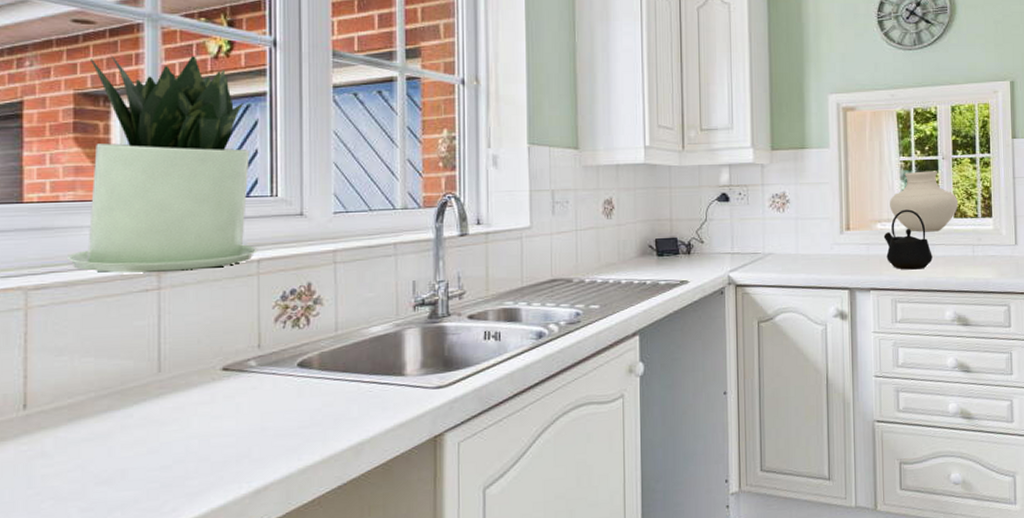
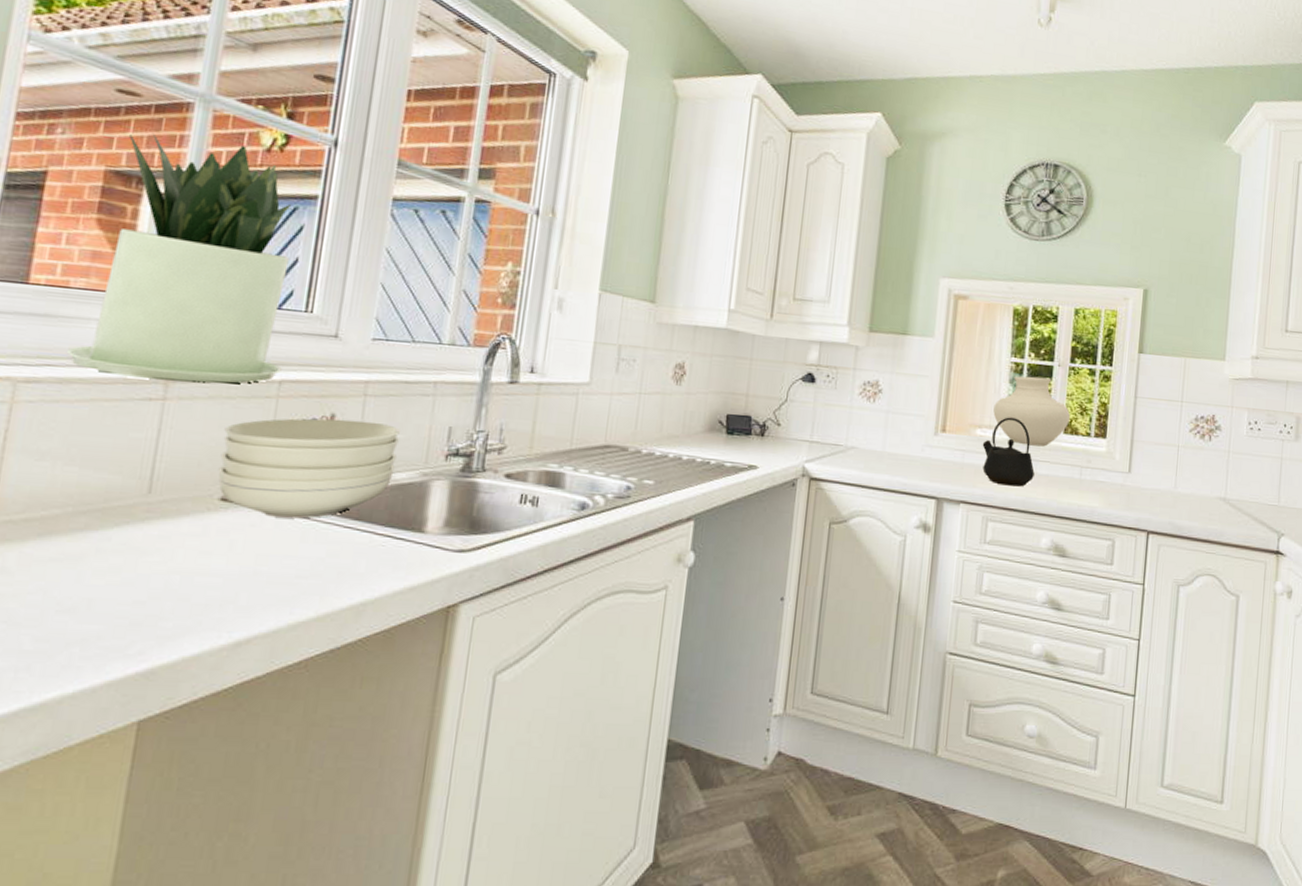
bowl: none [216,285,372,379] -> present [218,418,400,519]

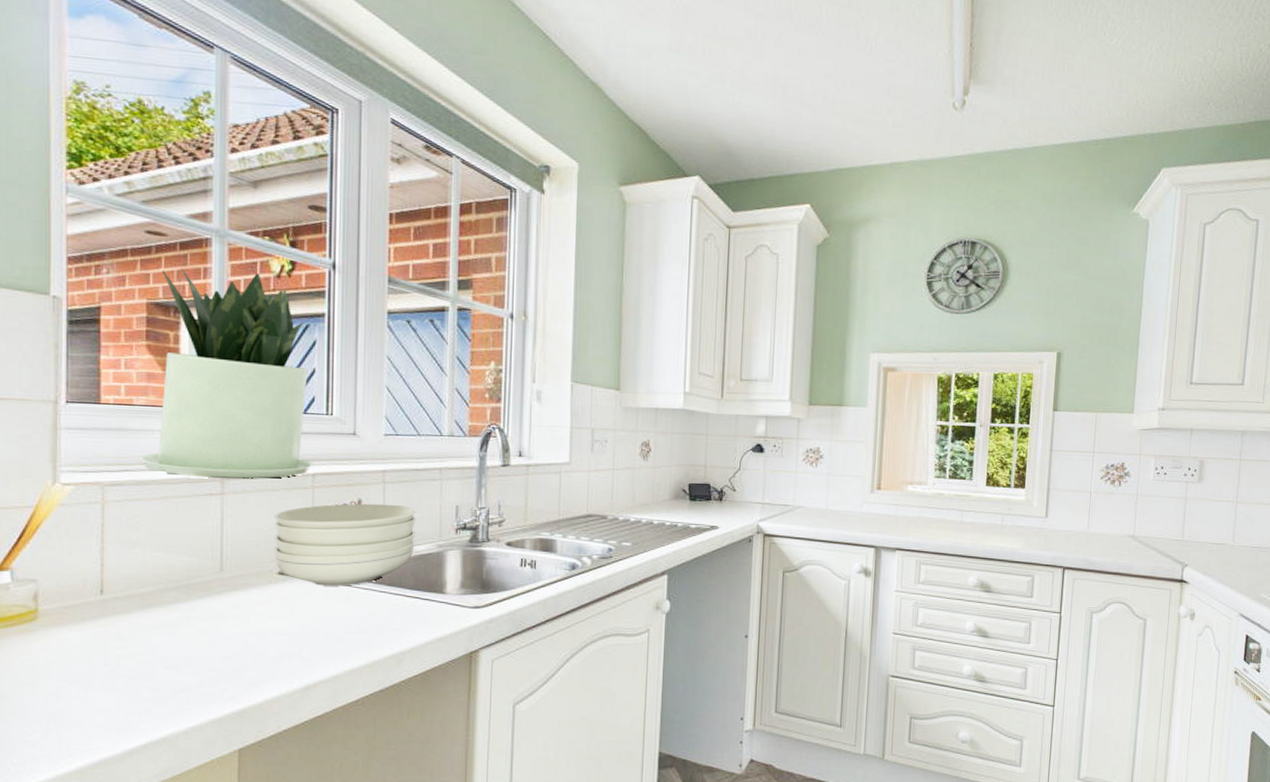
kettle: present [982,417,1035,487] -> none [913,474,961,534]
vase: present [993,376,1070,447] -> none [922,437,992,498]

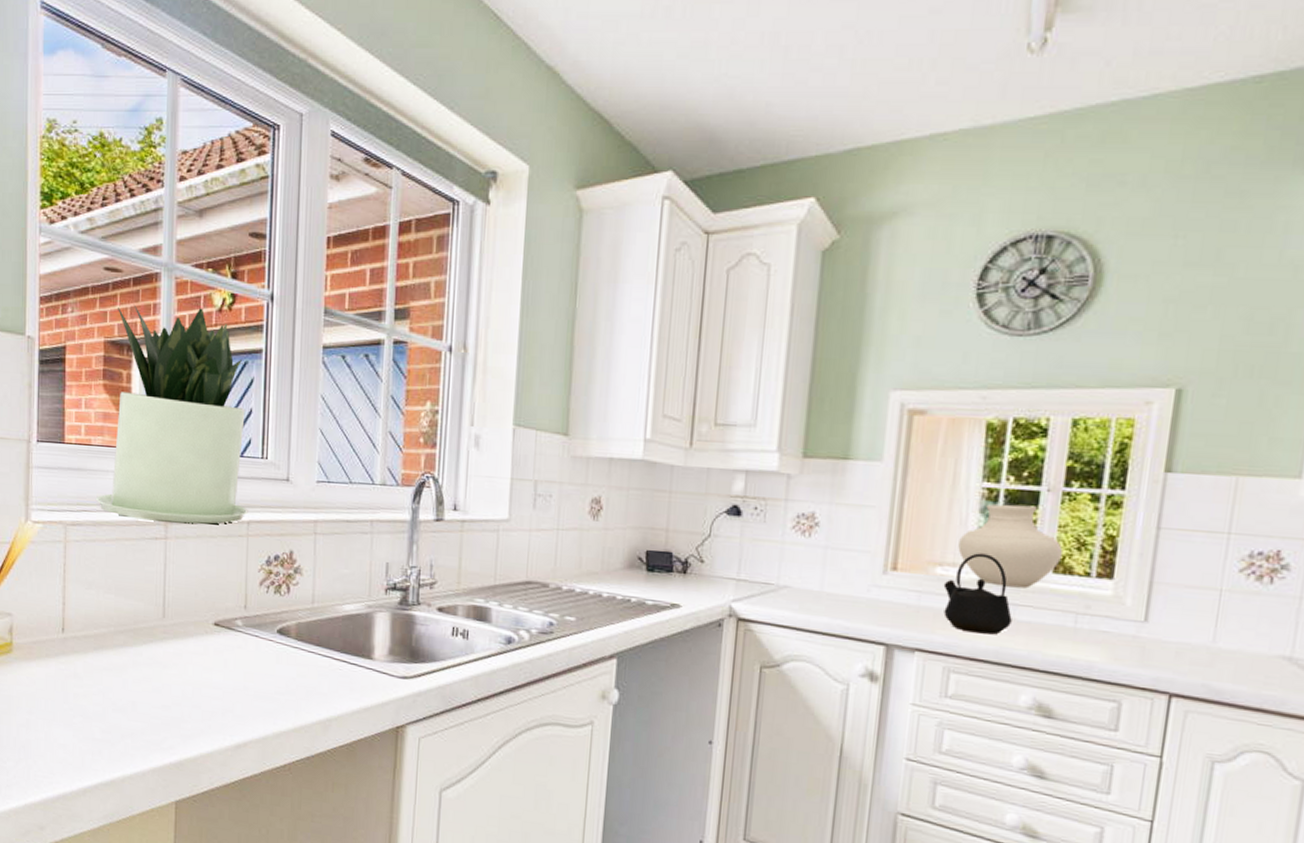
bowl: present [273,503,417,586] -> none [210,554,347,643]
kettle: none [913,474,961,534] -> present [943,553,1012,635]
vase: none [922,437,992,498] -> present [958,504,1062,589]

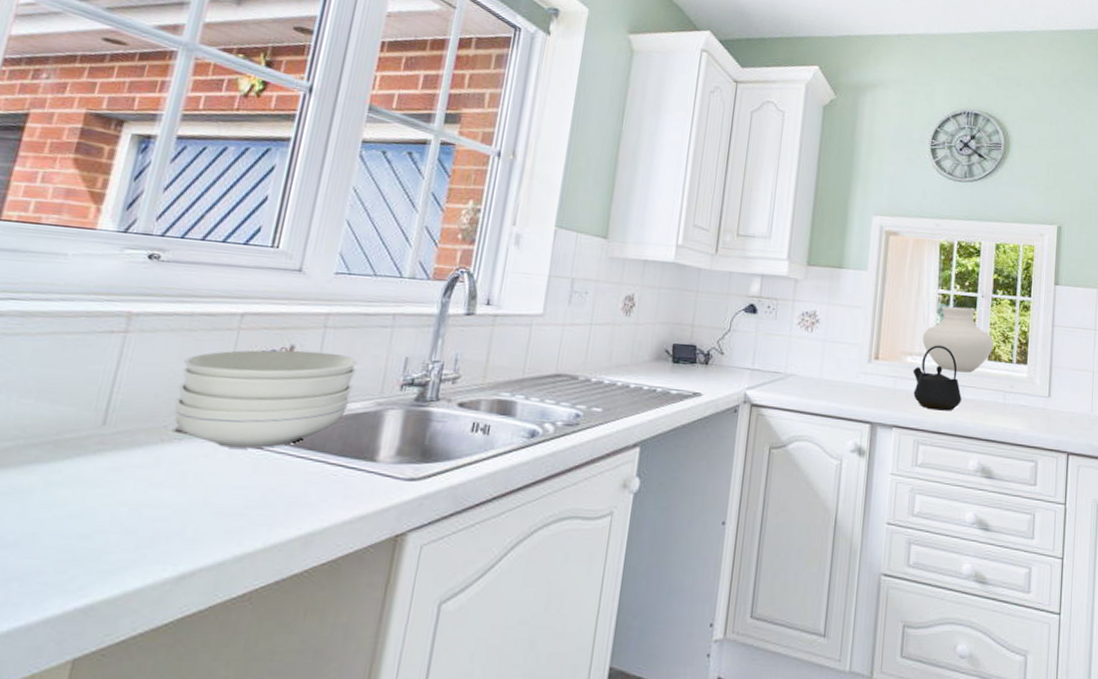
planter: present [95,304,248,525] -> none [31,78,266,317]
bowl: none [210,554,347,643] -> present [174,349,358,449]

